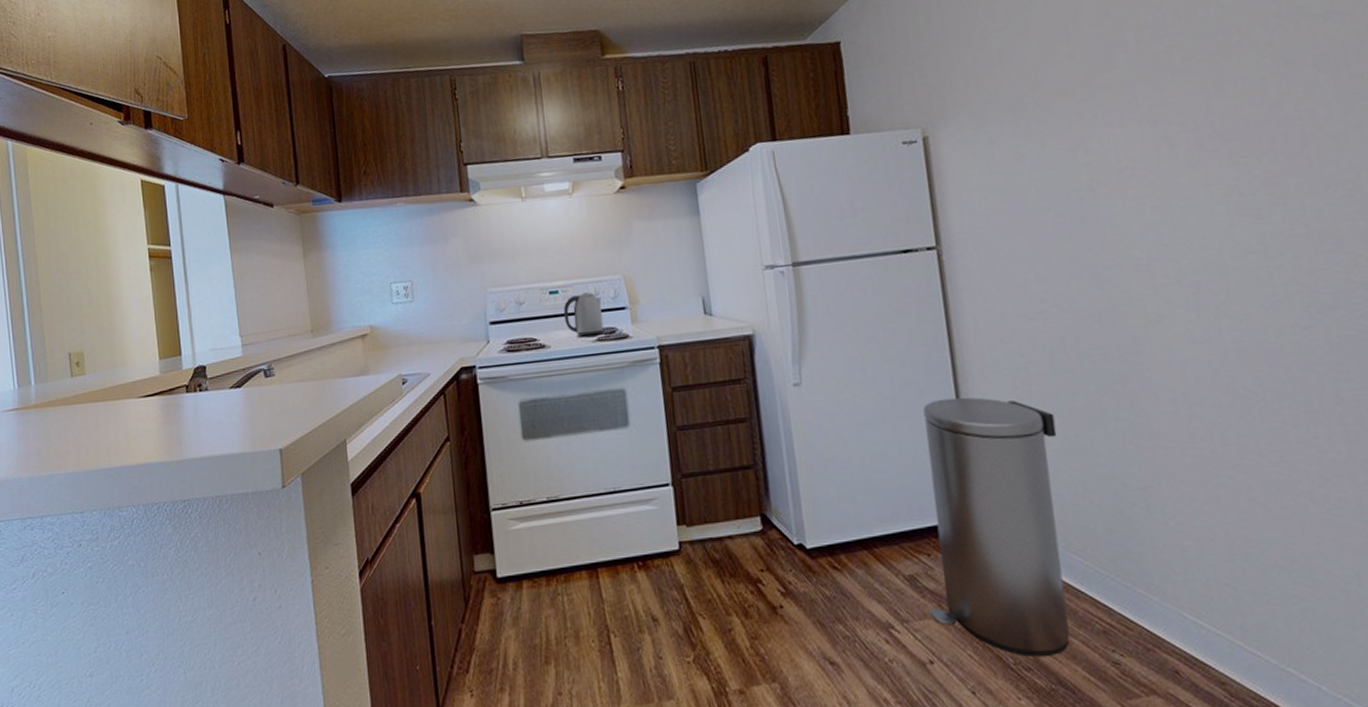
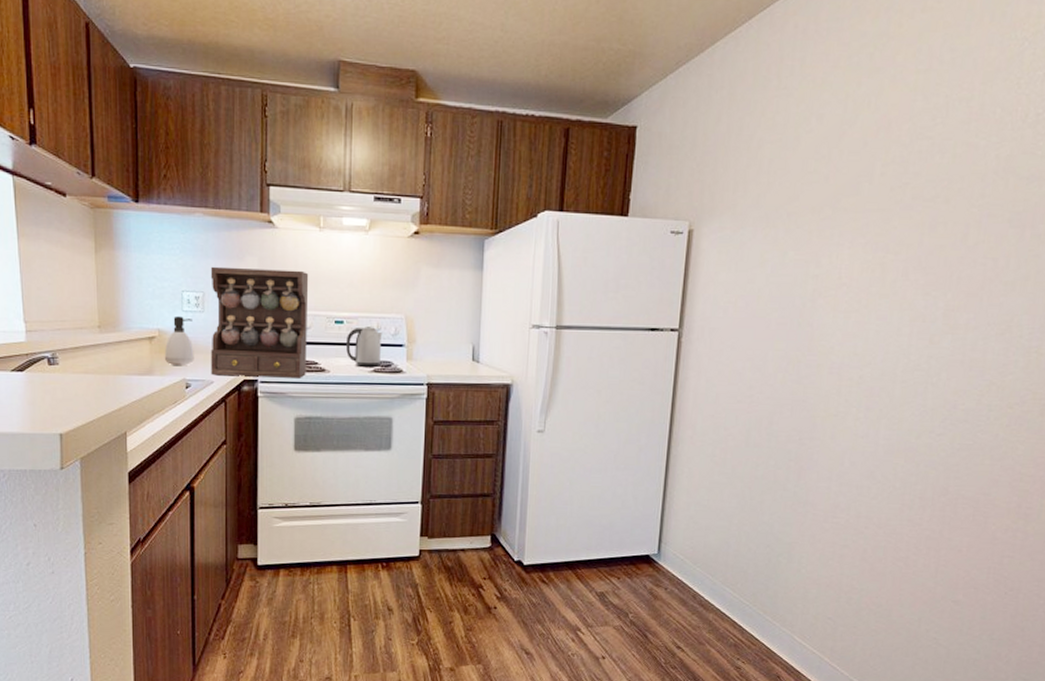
soap dispenser: none [377,308,408,363] -> present [164,315,194,367]
spice rack: none [416,244,526,367] -> present [210,266,309,380]
pedal bin: present [923,397,1070,657] -> none [609,457,738,659]

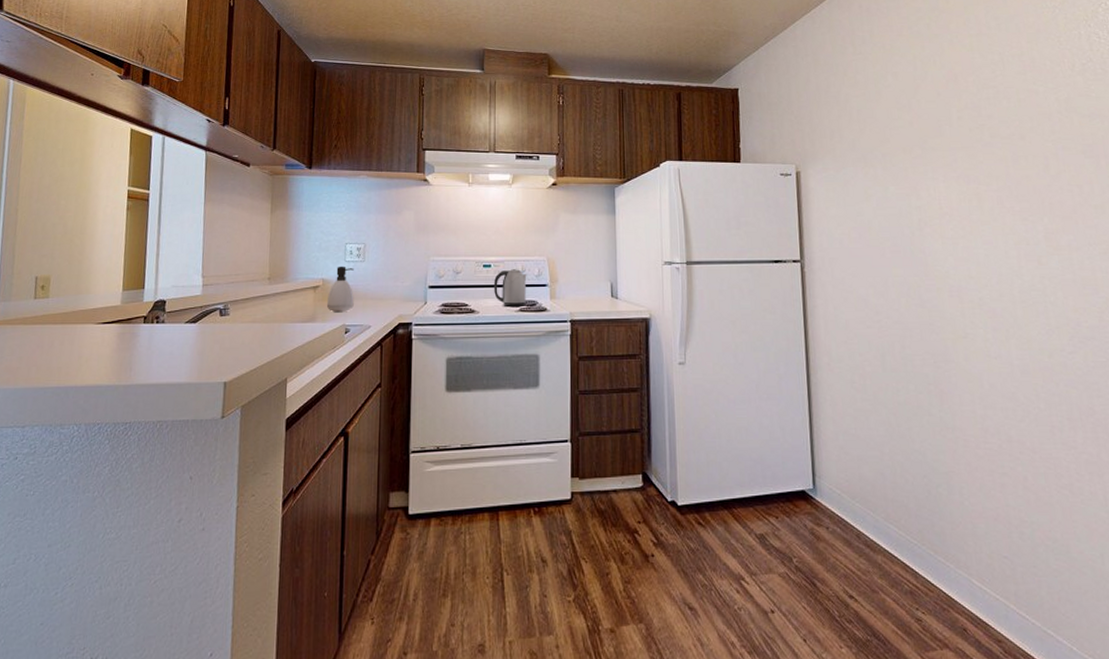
spice rack: present [210,266,309,380] -> none [368,220,460,321]

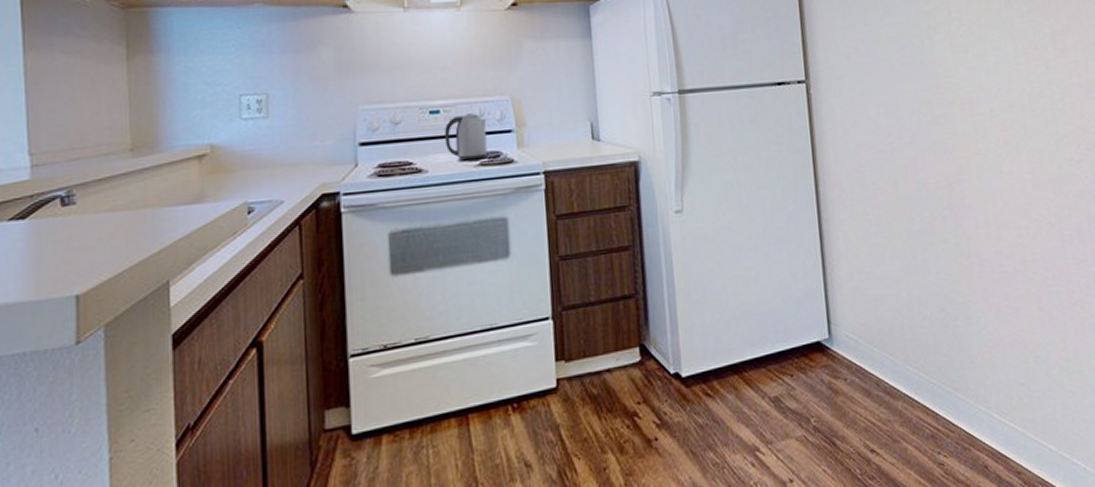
soap dispenser: present [326,266,354,313] -> none [218,125,258,188]

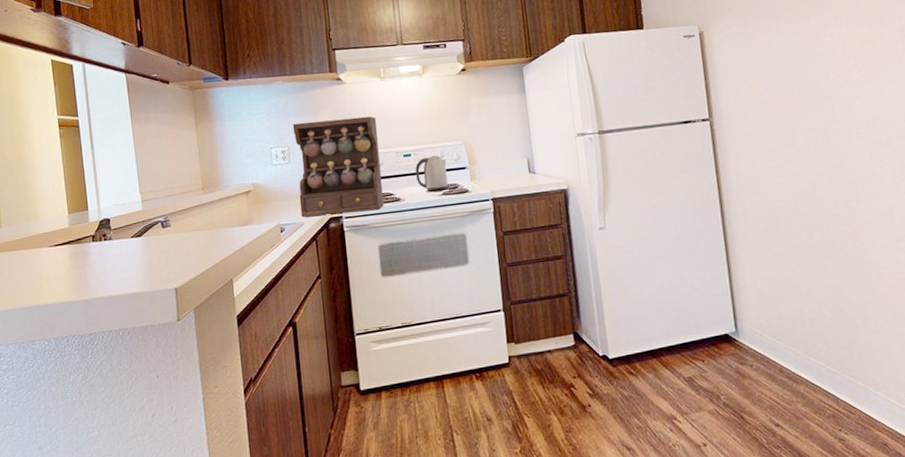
spice rack: none [275,57,400,194] -> present [292,116,384,218]

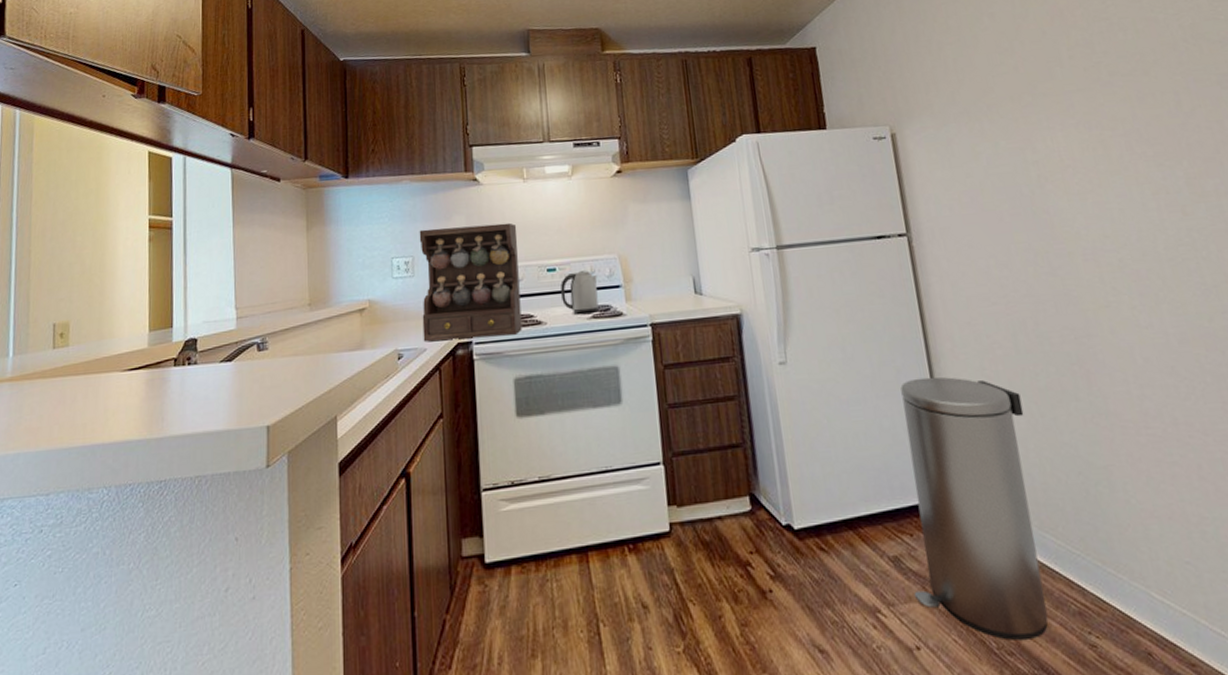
pedal bin: none [699,236,808,437] -> present [900,377,1049,640]

